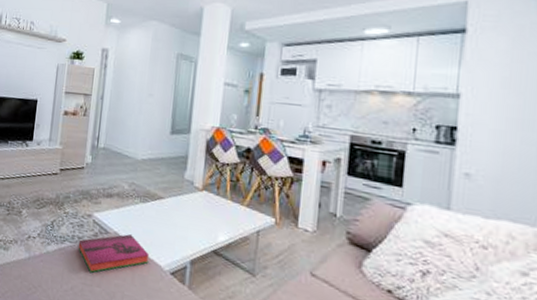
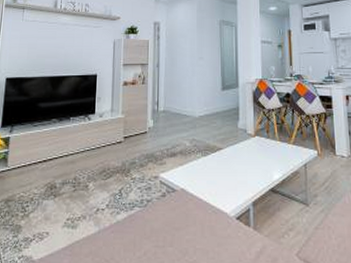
hardback book: present [78,233,150,273] -> none [147,187,216,233]

